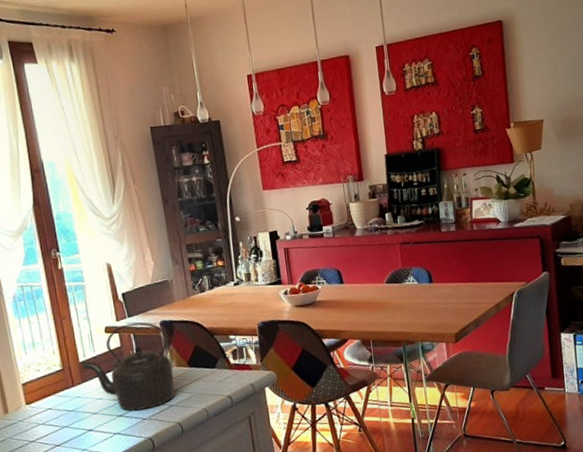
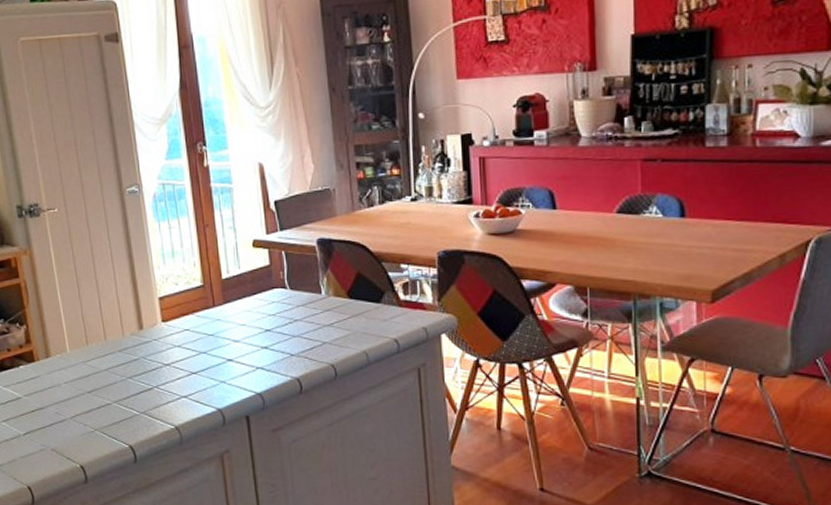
kettle: present [81,322,175,411] -> none [223,238,330,343]

